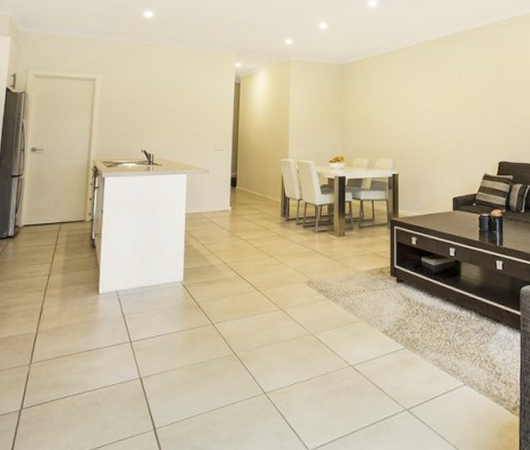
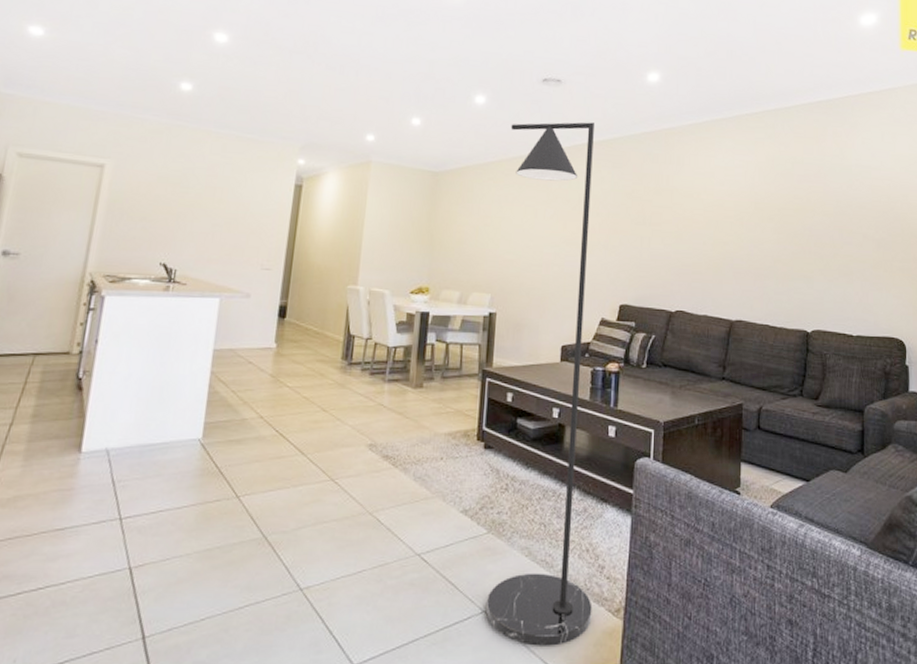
floor lamp: none [399,14,494,437] -> present [486,122,594,646]

